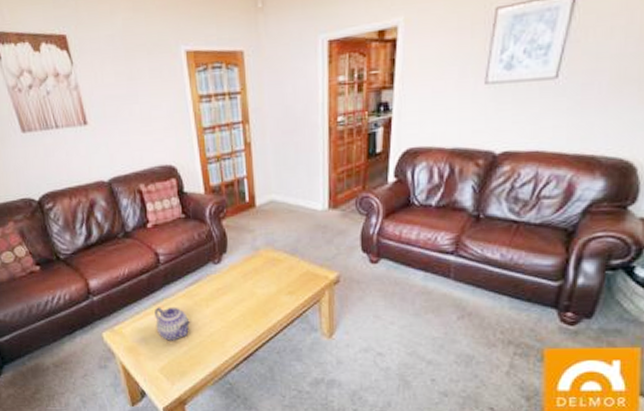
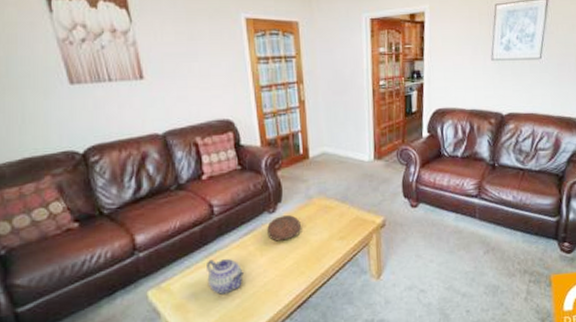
decorative bowl: none [212,267,248,293] -> present [267,215,302,241]

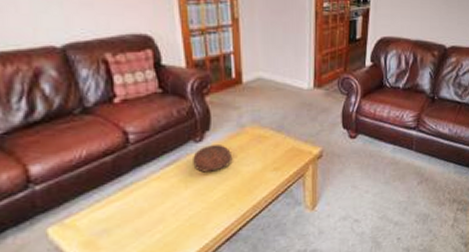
teapot: present [207,258,243,295] -> none [121,190,165,230]

